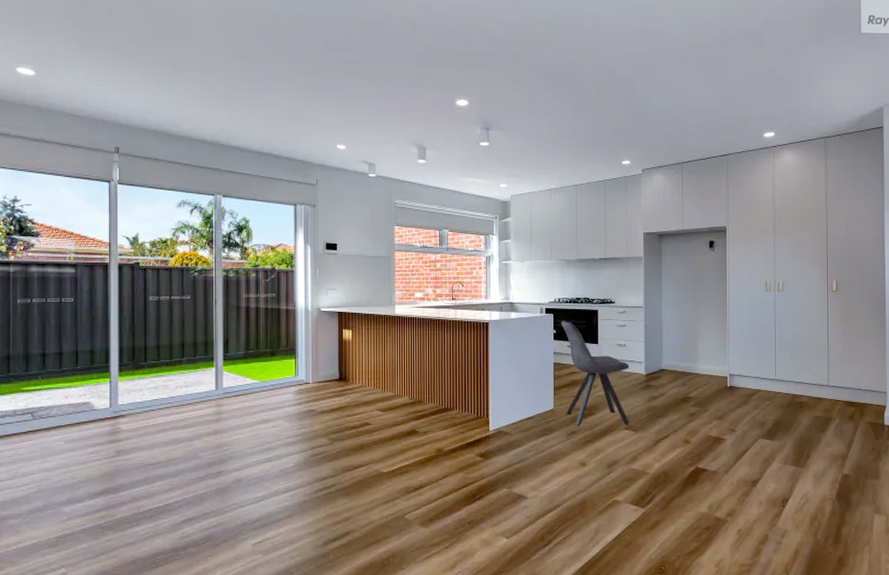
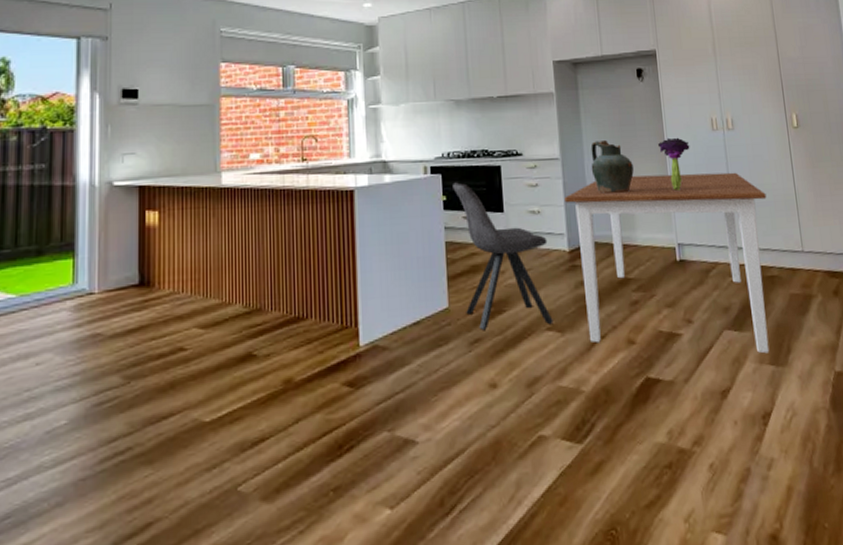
dining table: none [645,322,804,457] -> present [565,172,770,354]
ceramic jug: none [667,295,700,334] -> present [590,141,634,194]
bouquet: none [720,295,747,335] -> present [657,137,690,190]

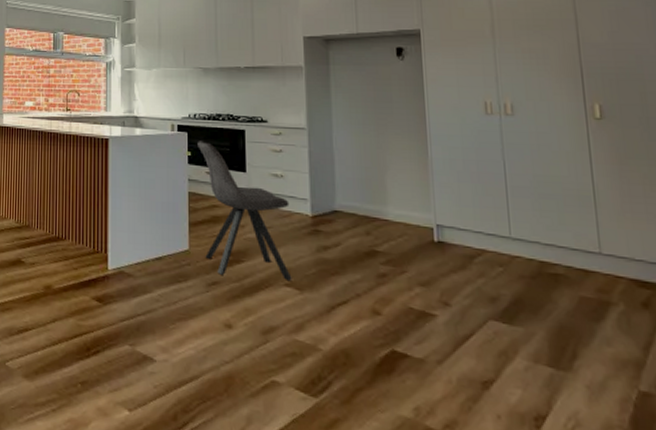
dining table: present [565,172,770,354] -> none [310,152,553,354]
ceramic jug: present [590,141,634,194] -> none [339,115,388,167]
bouquet: present [657,137,690,190] -> none [417,118,457,171]

